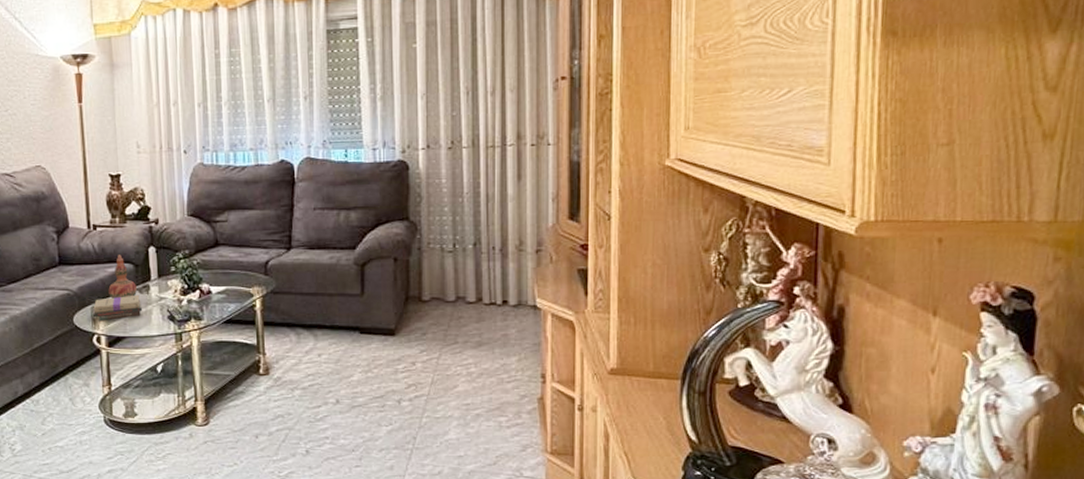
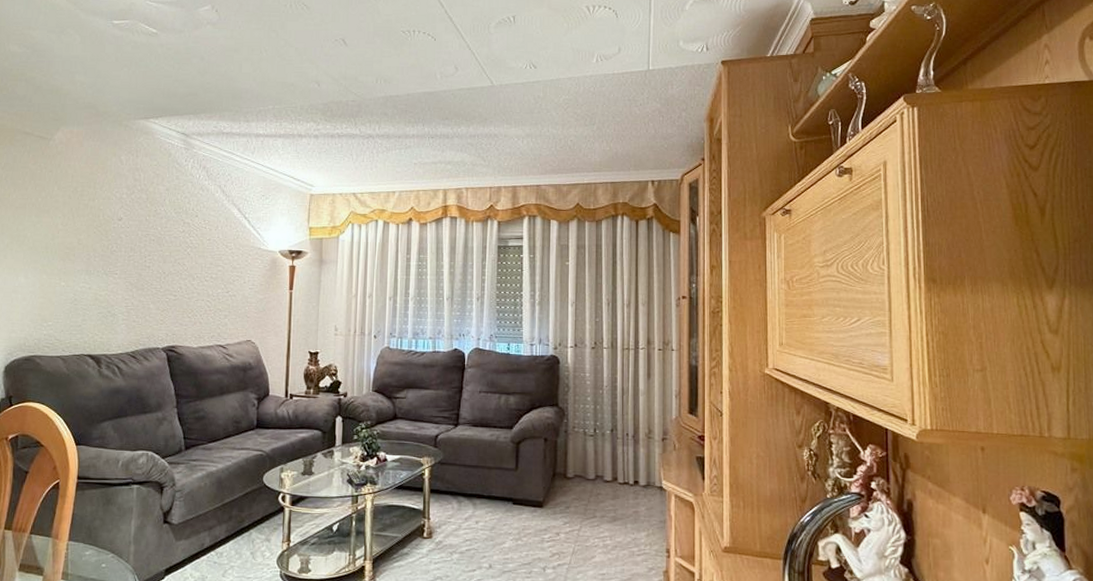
books: present [92,294,142,322] -> none [280,458,325,481]
decorative vase: present [108,255,137,299] -> none [297,422,322,461]

